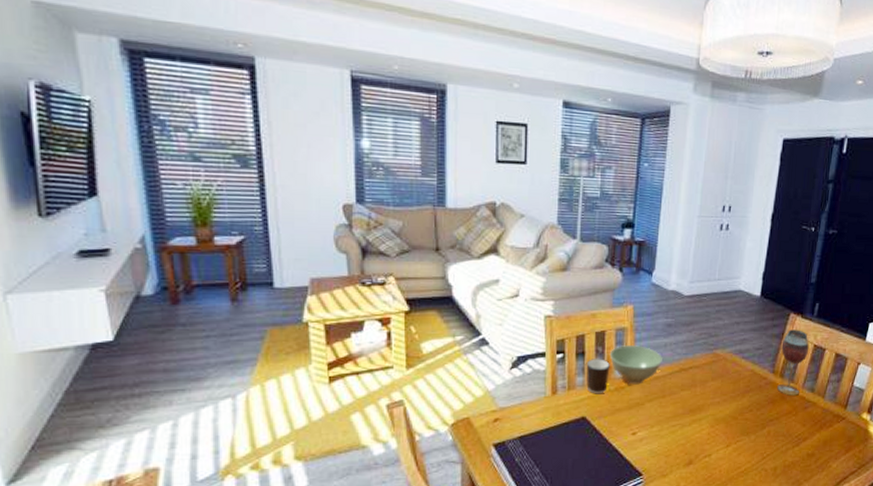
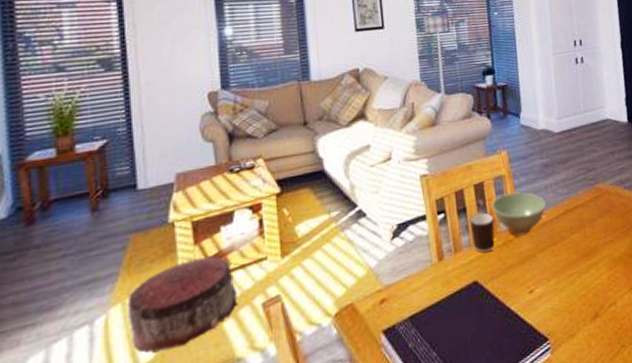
pouf: none [265,358,365,428] -> present [127,255,238,352]

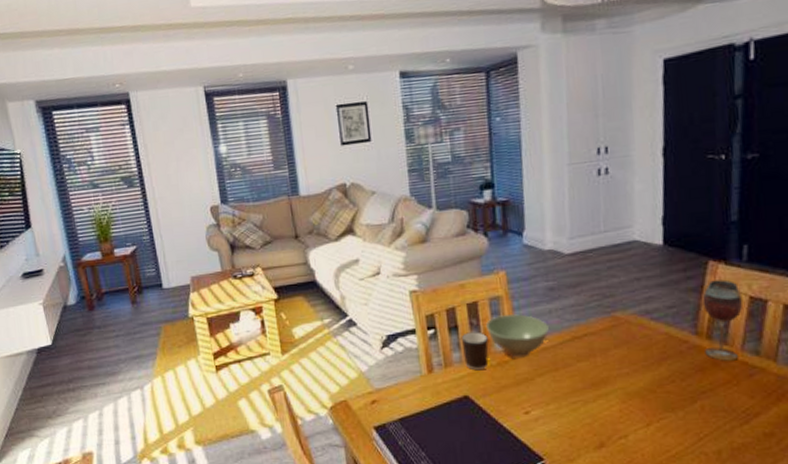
pouf: present [127,255,238,352] -> none [165,347,249,415]

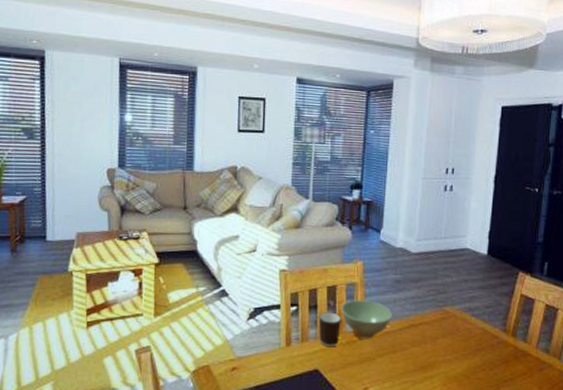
wineglass: present [702,279,744,361] -> none [510,288,541,356]

